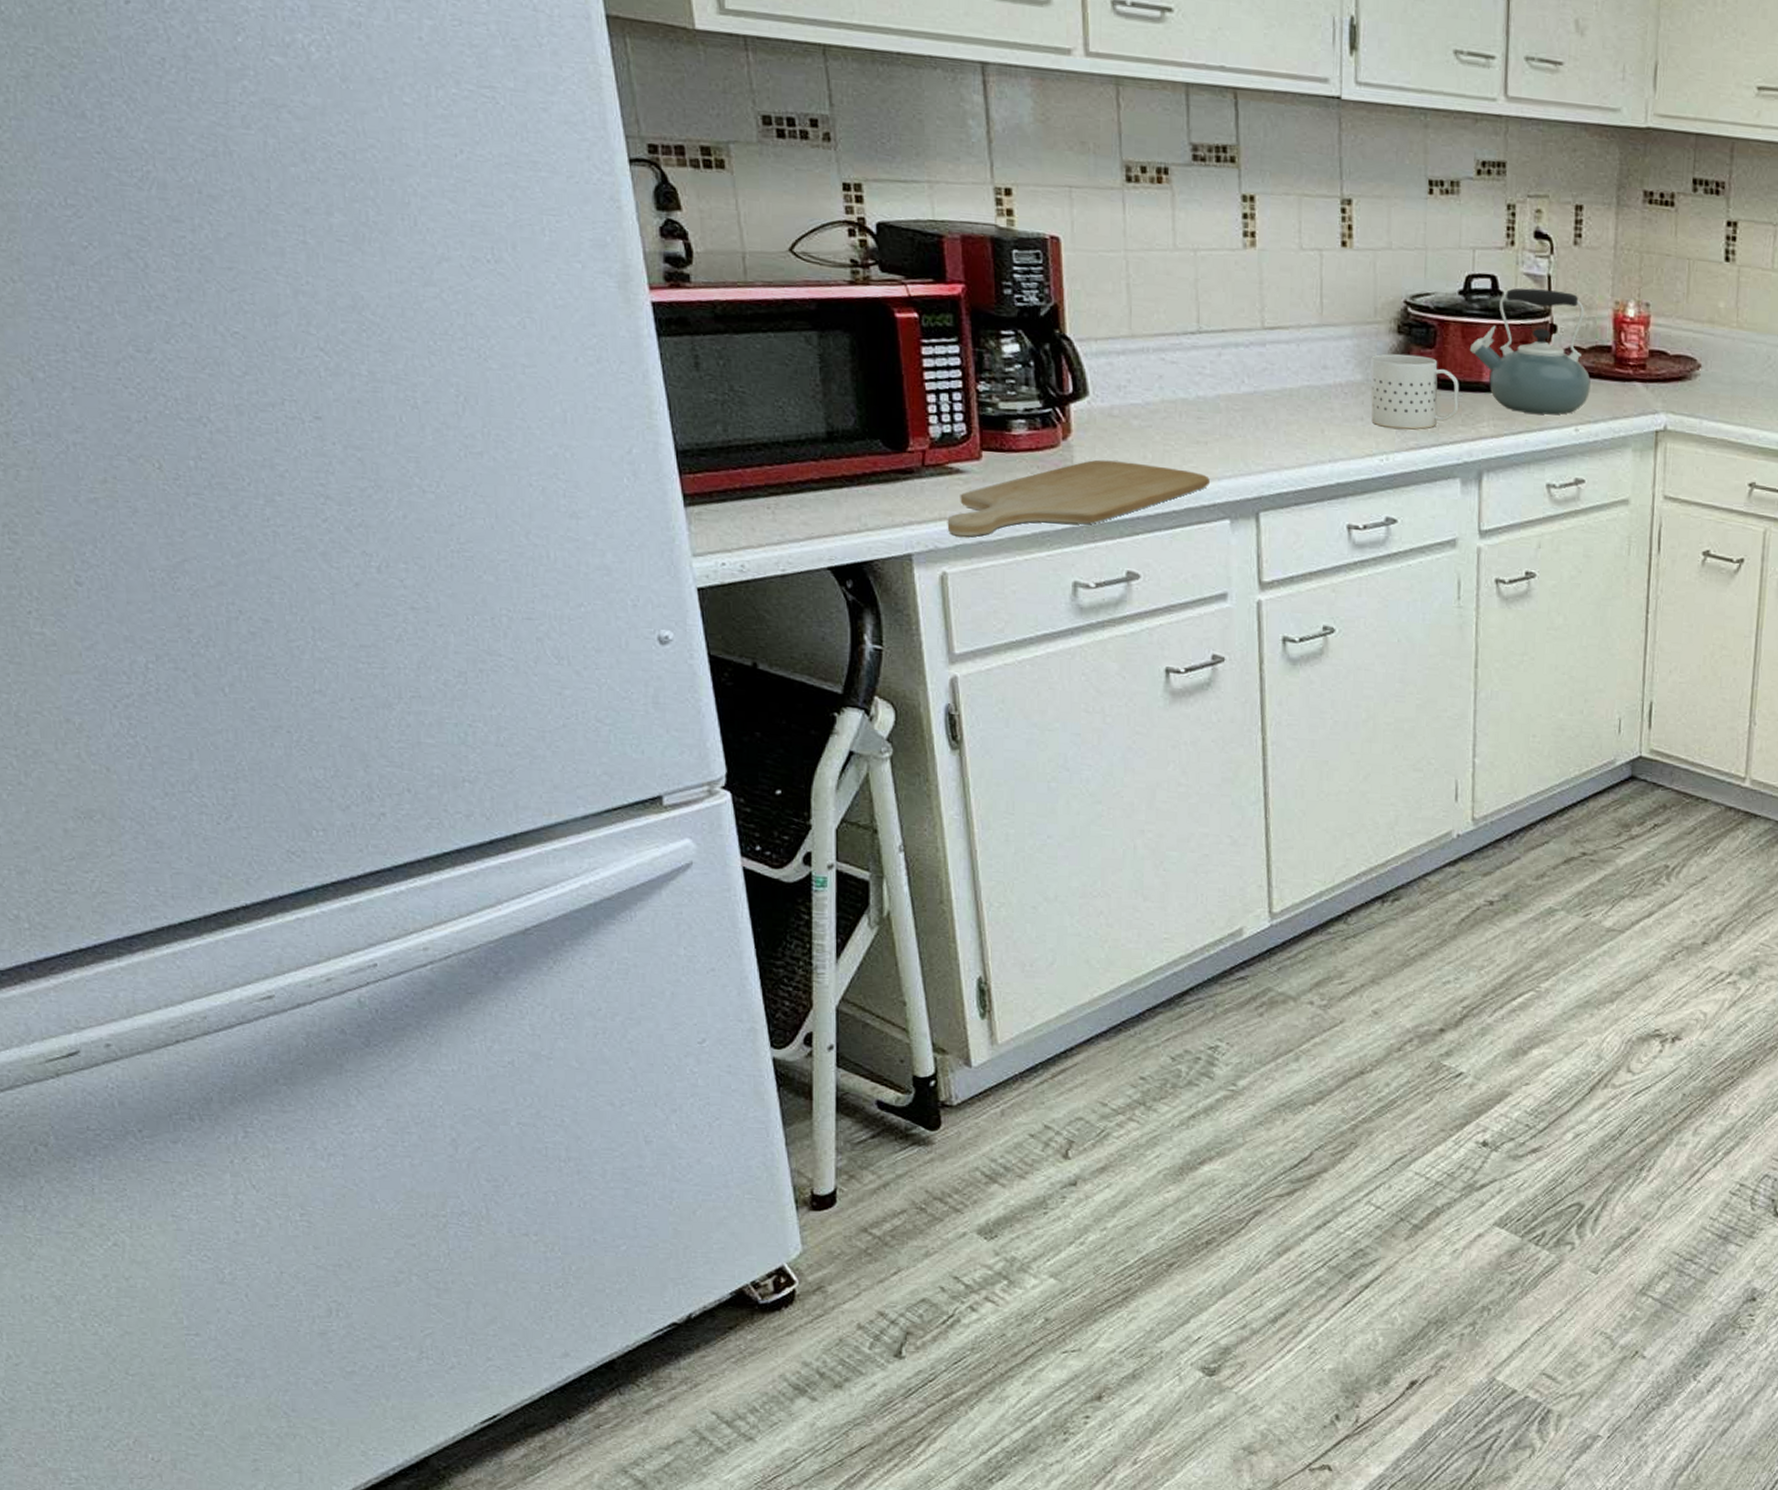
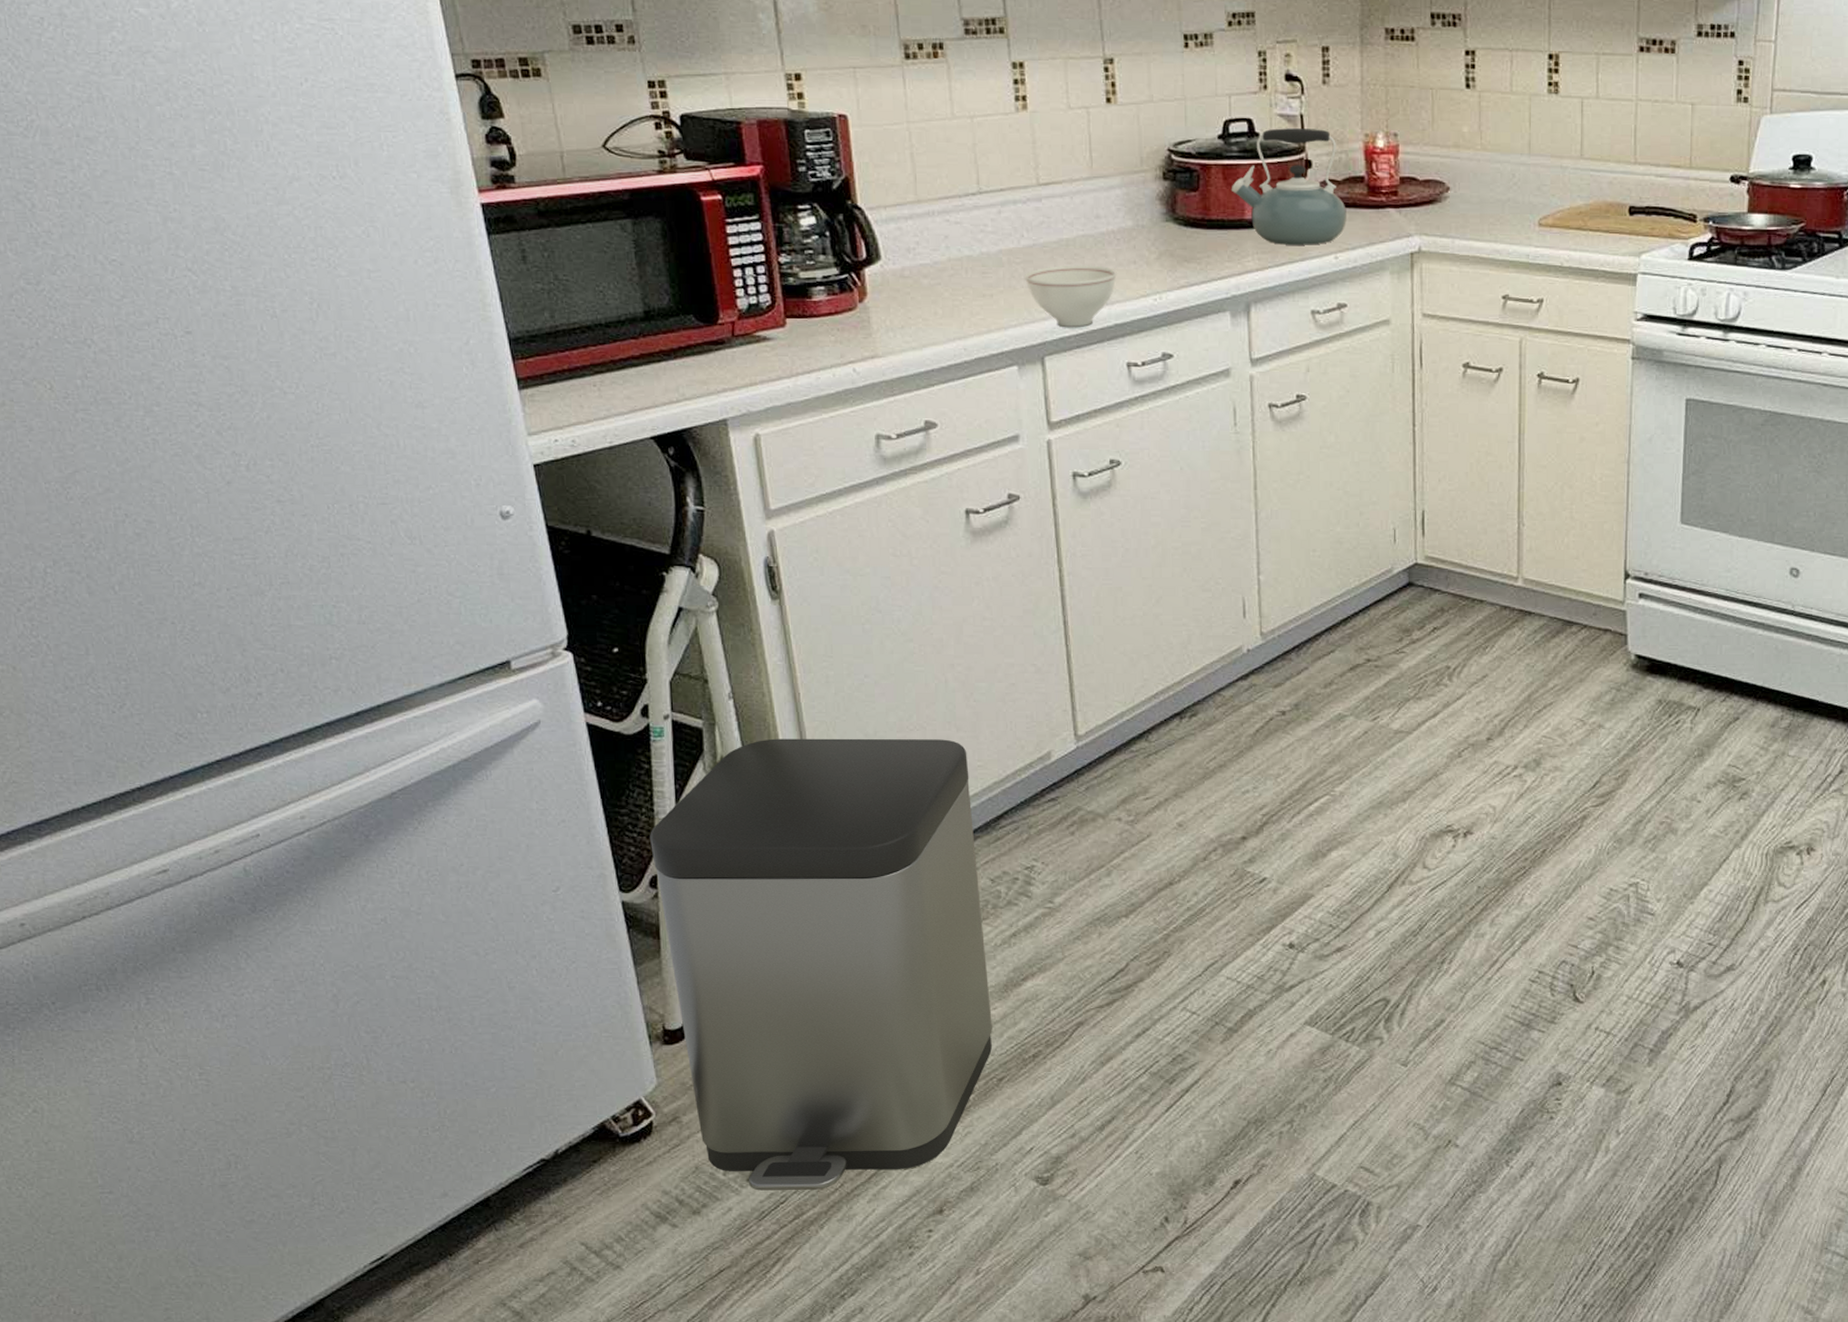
pedal bin: none [807,896,1165,1369] -> present [650,738,992,1191]
chopping board: present [947,459,1210,537] -> none [757,318,997,399]
bowl: none [1242,416,1342,484] -> present [1023,265,1117,328]
mug: present [1370,353,1460,430] -> none [1140,198,1225,270]

